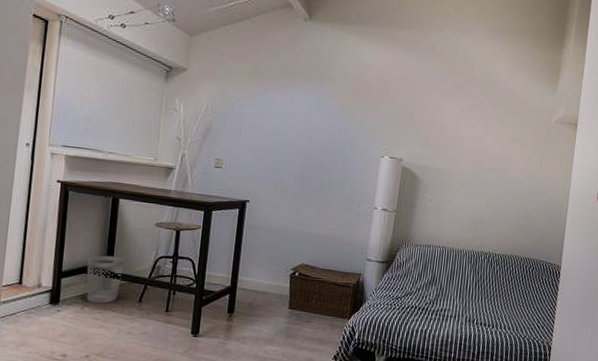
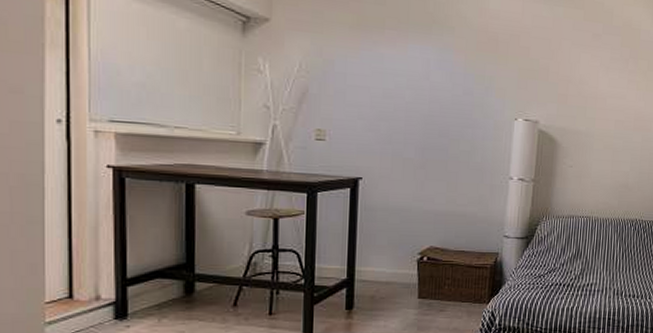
wastebasket: present [86,255,125,304] -> none [160,254,210,313]

